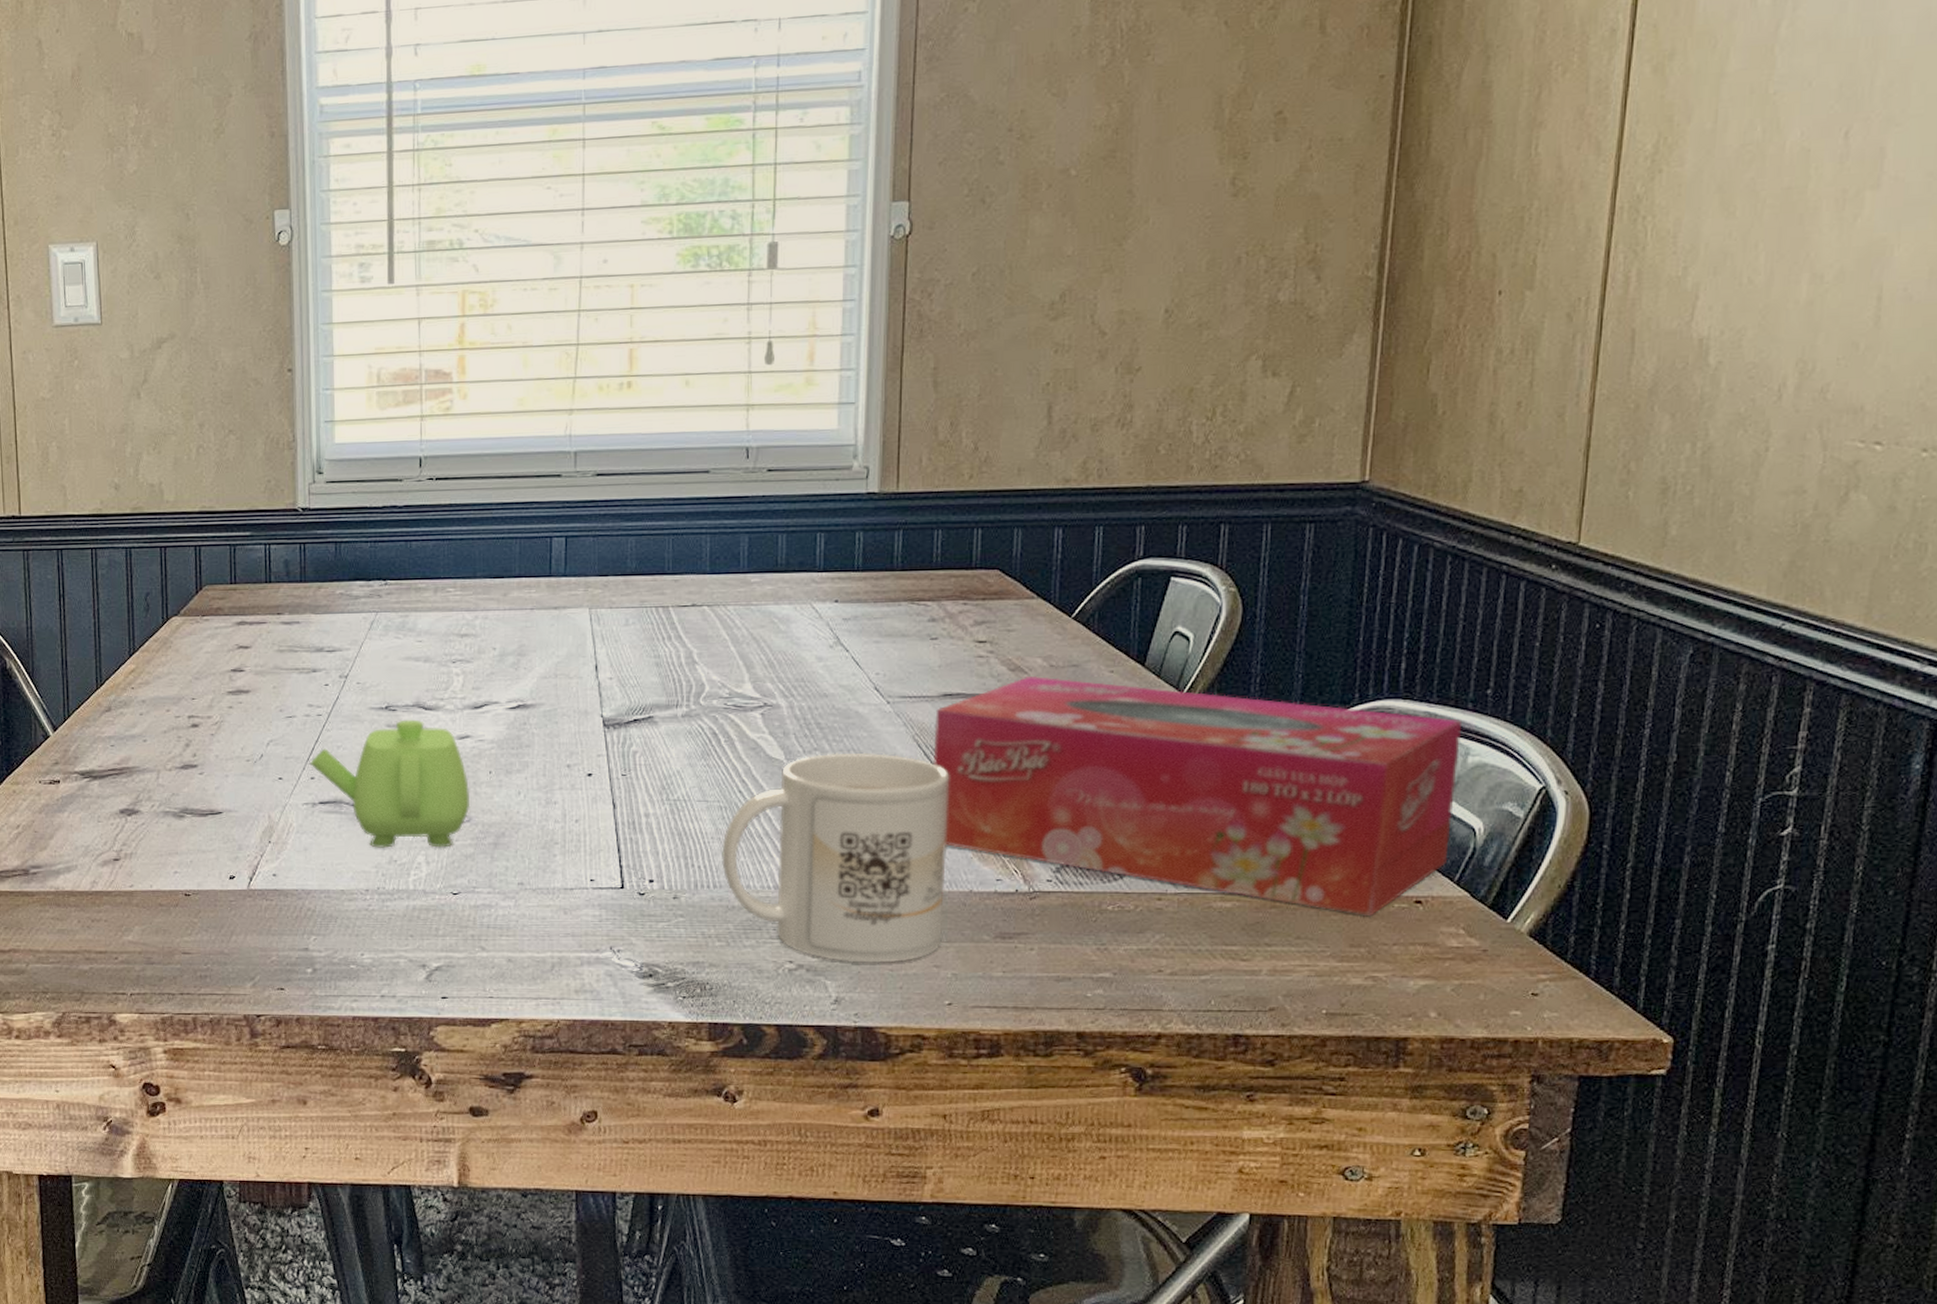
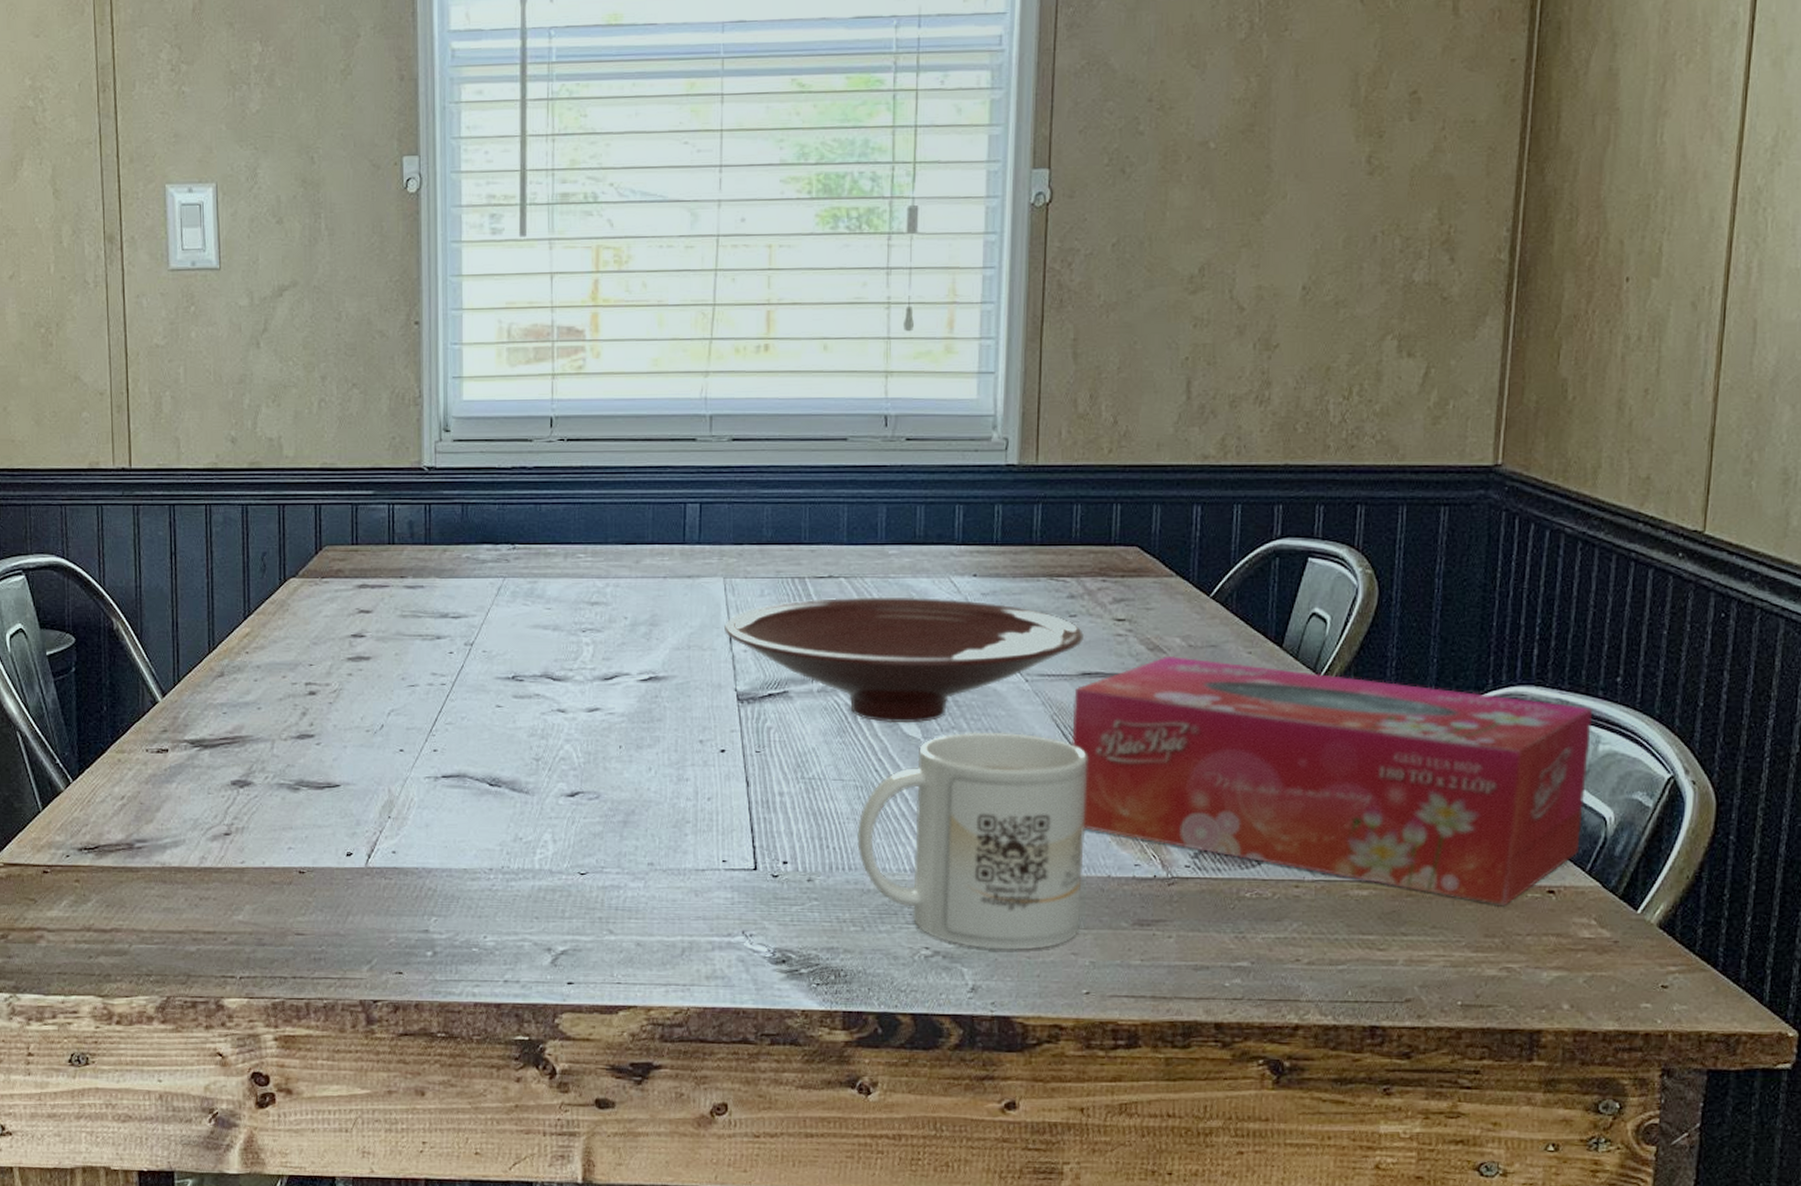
teapot: present [310,719,471,848] -> none [433,690,599,825]
bowl: none [589,623,945,746] -> present [723,596,1084,723]

